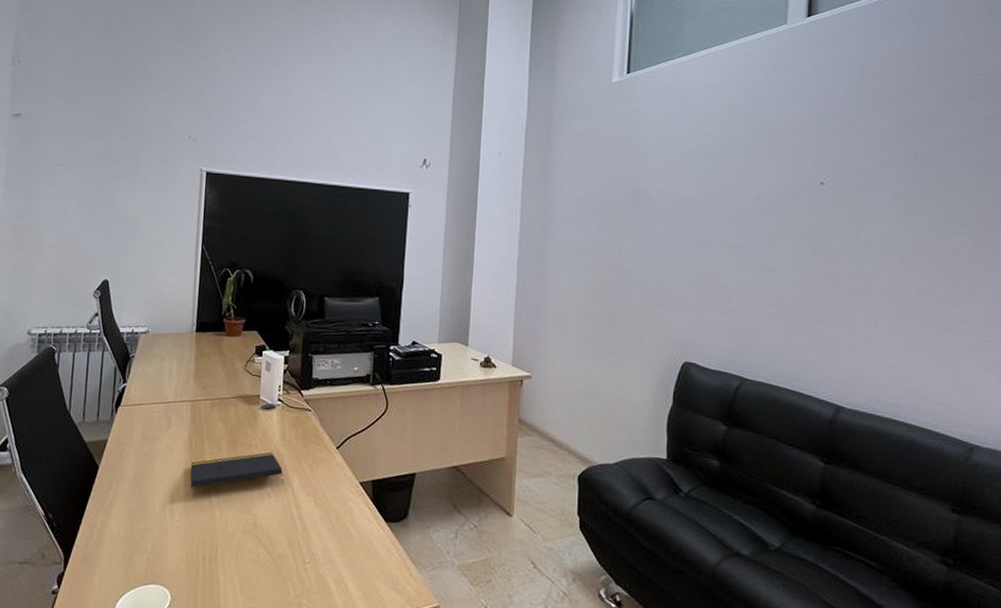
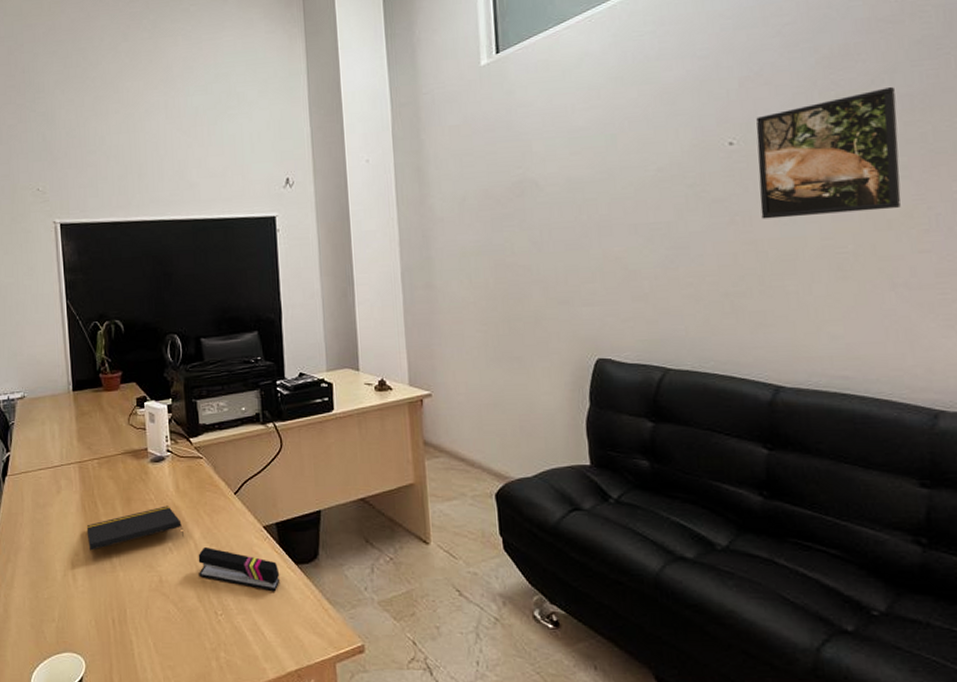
stapler: none [292,495,370,547] -> present [198,546,281,592]
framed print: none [841,153,965,261] -> present [756,87,901,219]

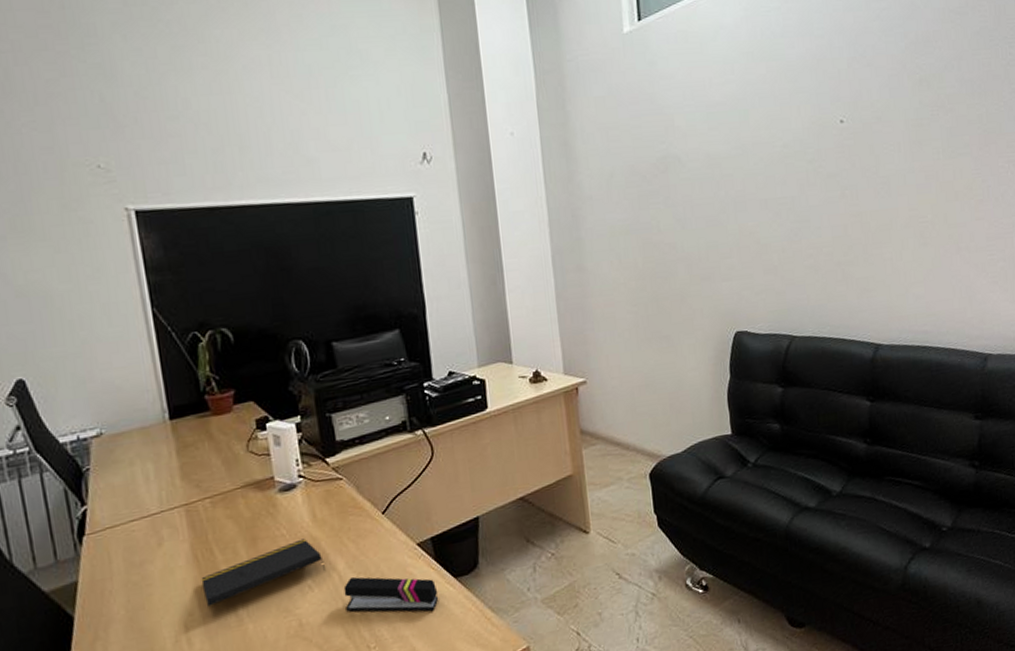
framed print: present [756,87,901,219] -> none [861,73,965,193]

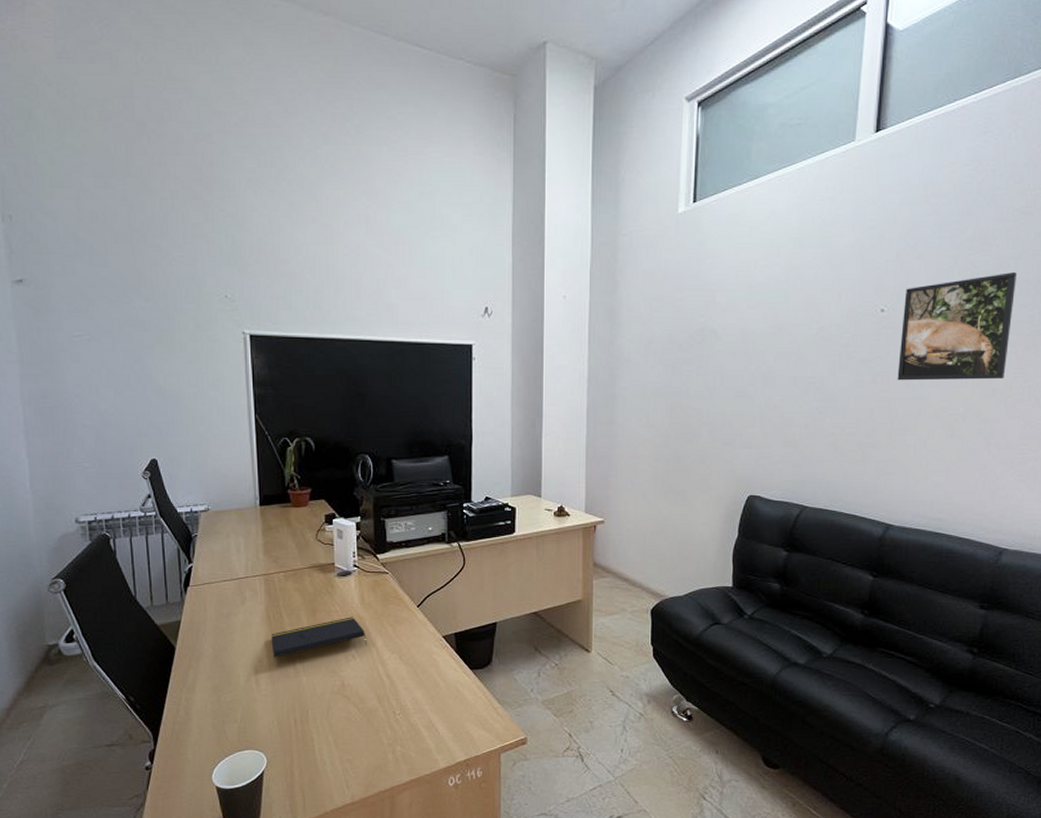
stapler: present [343,576,439,613] -> none [380,654,456,694]
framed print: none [861,73,965,193] -> present [897,272,1017,381]

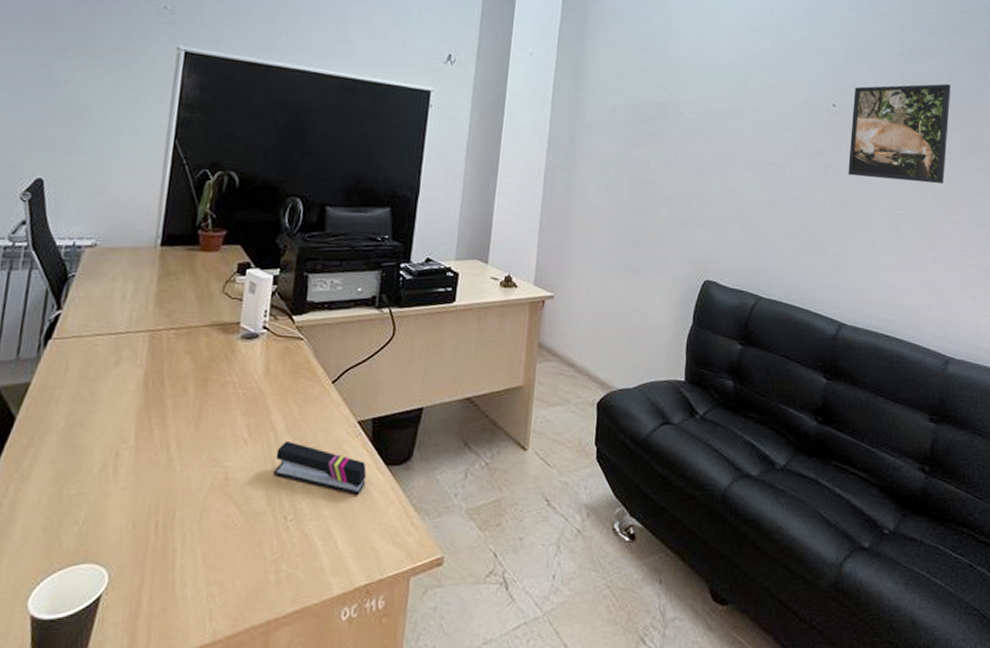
notepad: present [271,616,367,658] -> none [143,390,265,438]
stapler: none [380,654,456,694] -> present [273,440,367,496]

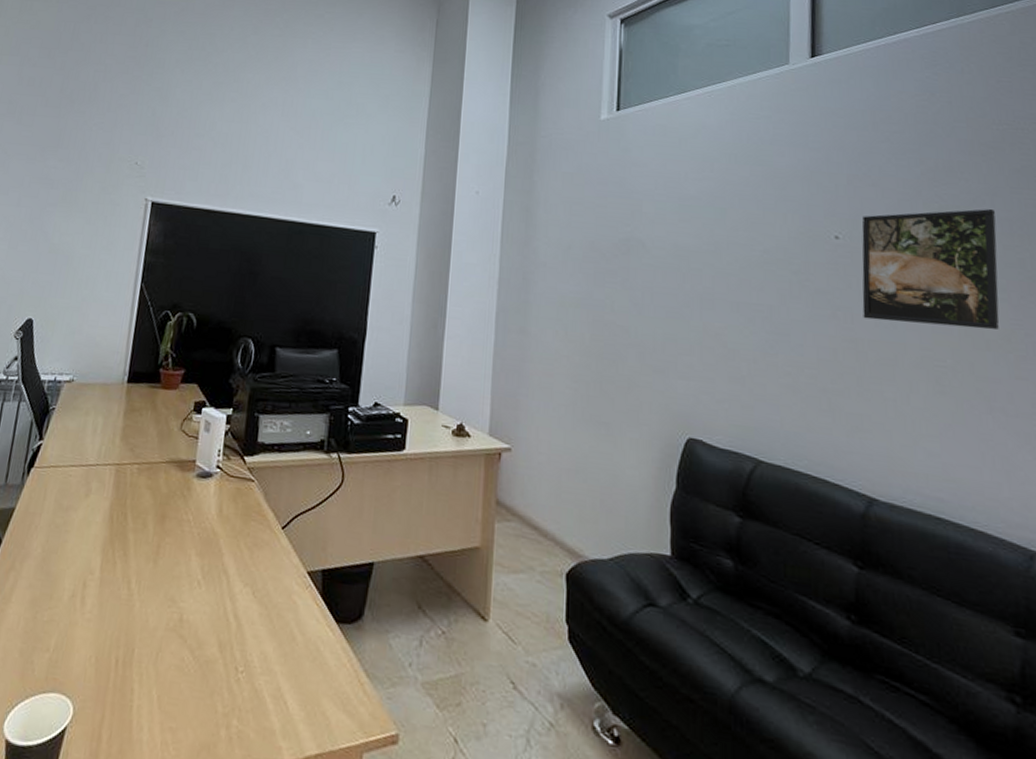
stapler: present [273,440,367,496] -> none [225,585,317,653]

